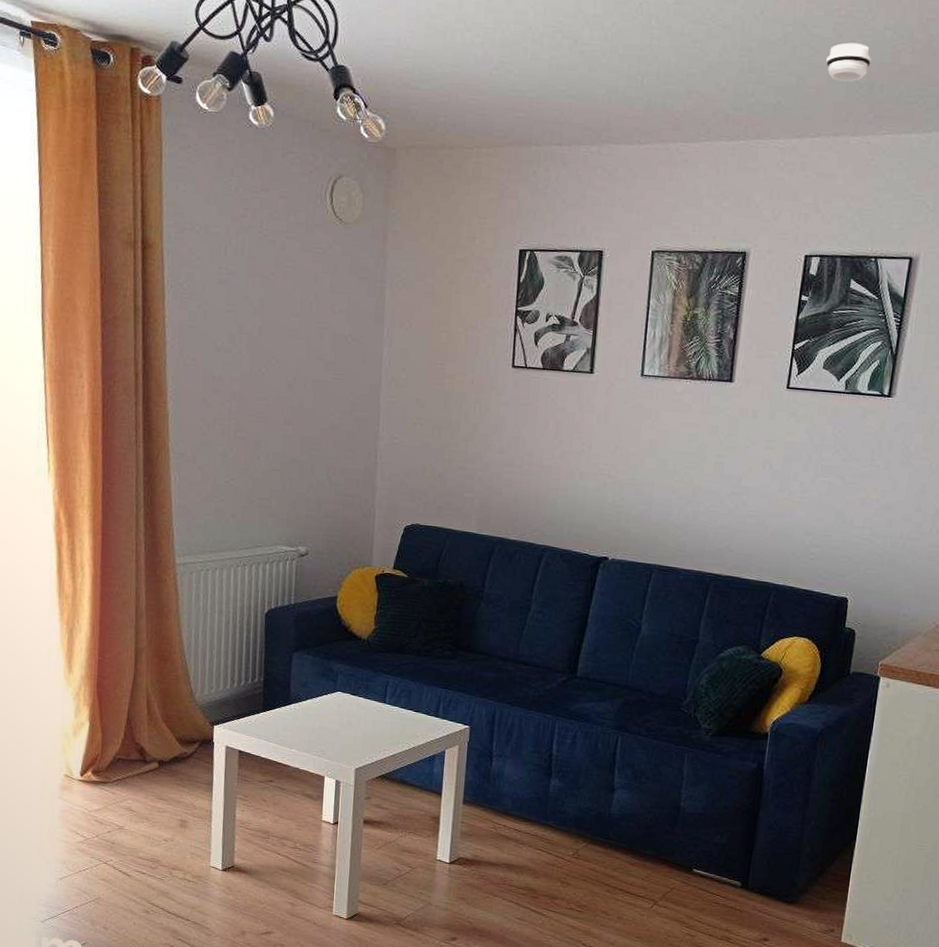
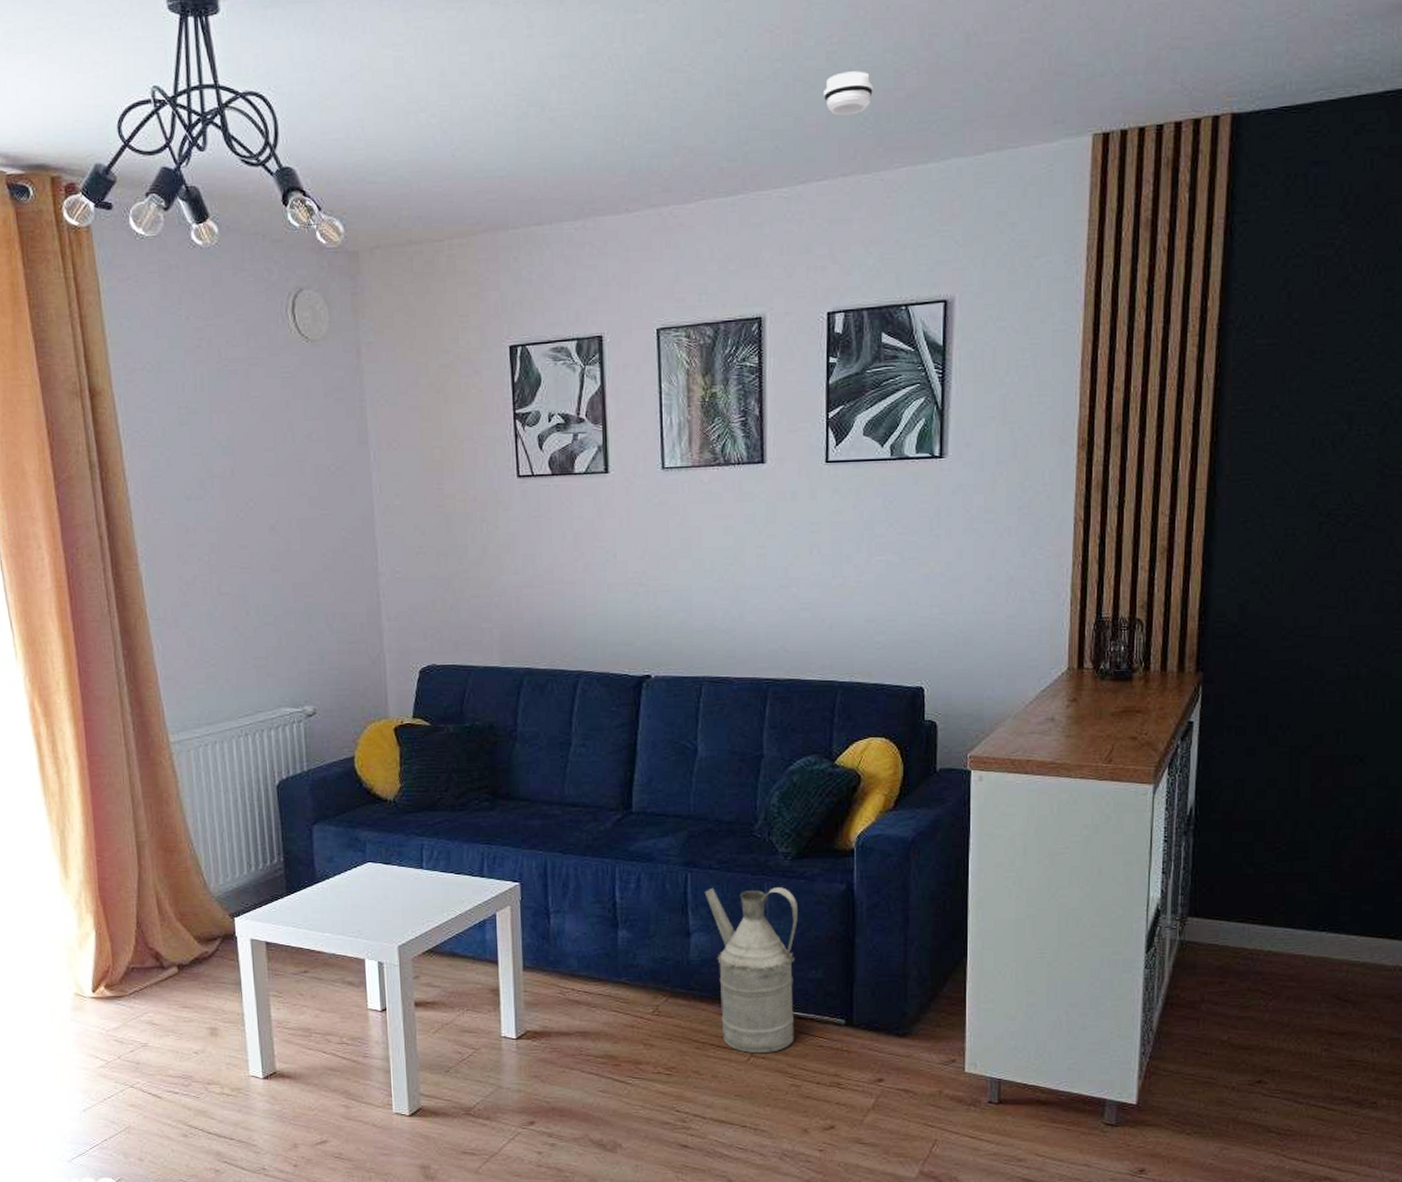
watering can: none [631,751,713,904] -> present [704,887,799,1054]

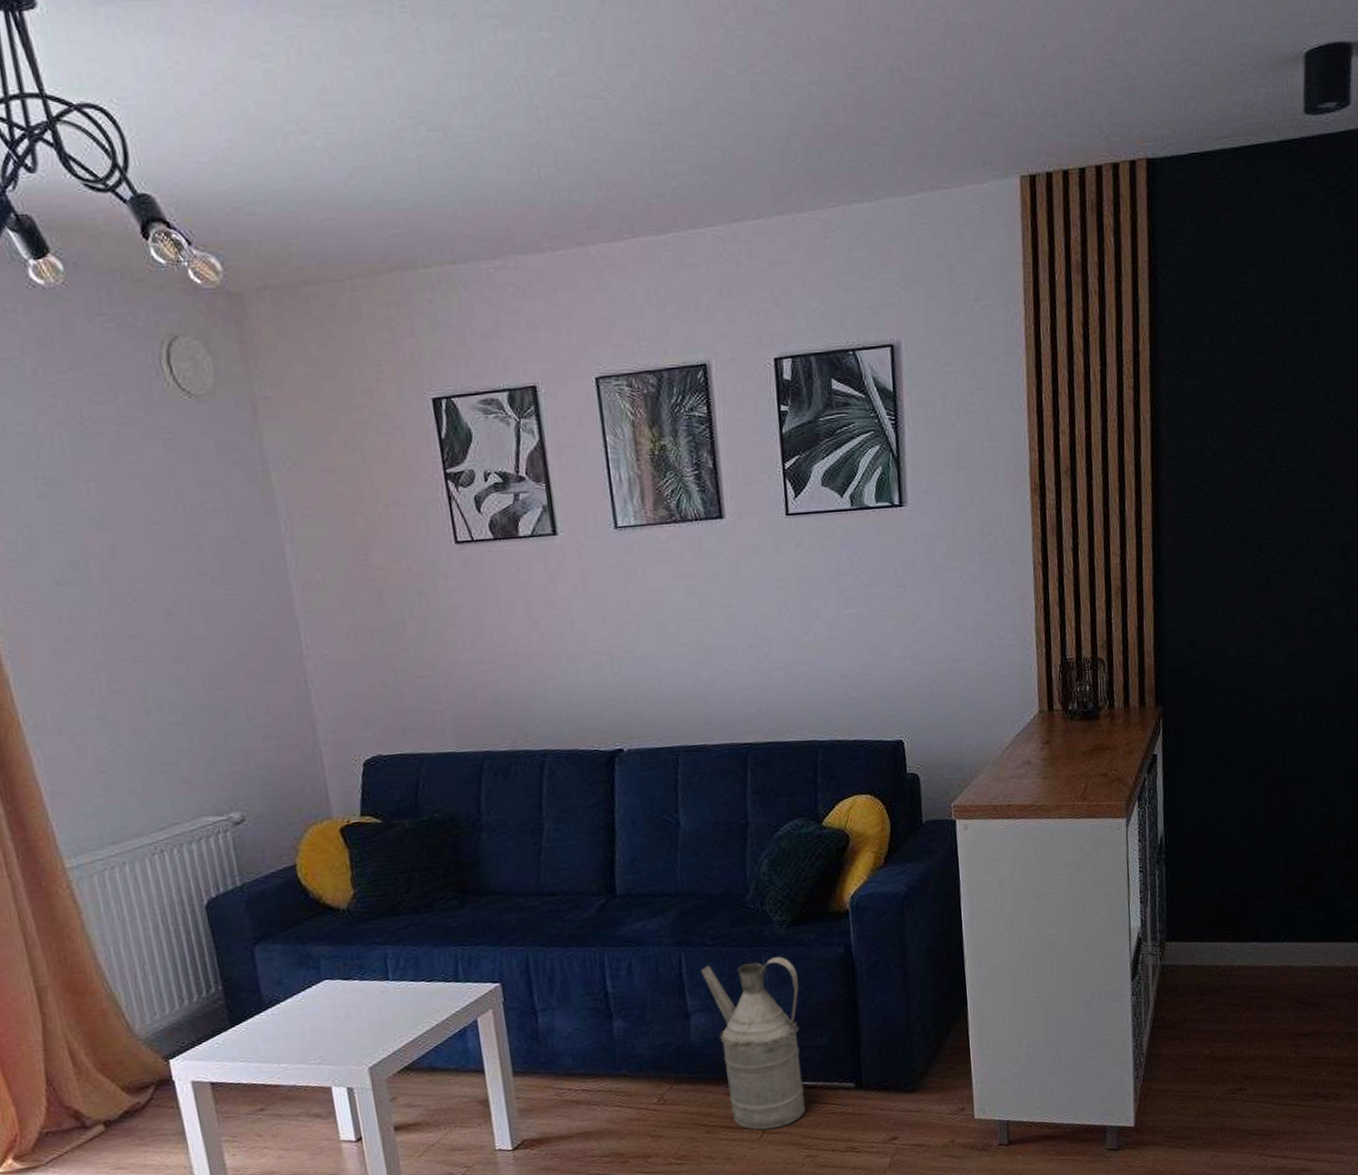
smoke detector: present [824,71,873,116] -> none [750,103,801,151]

